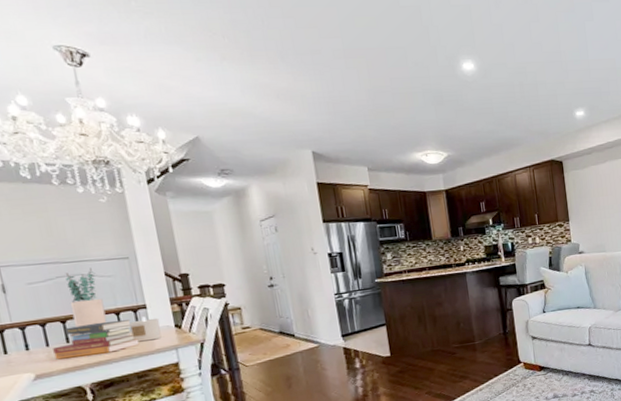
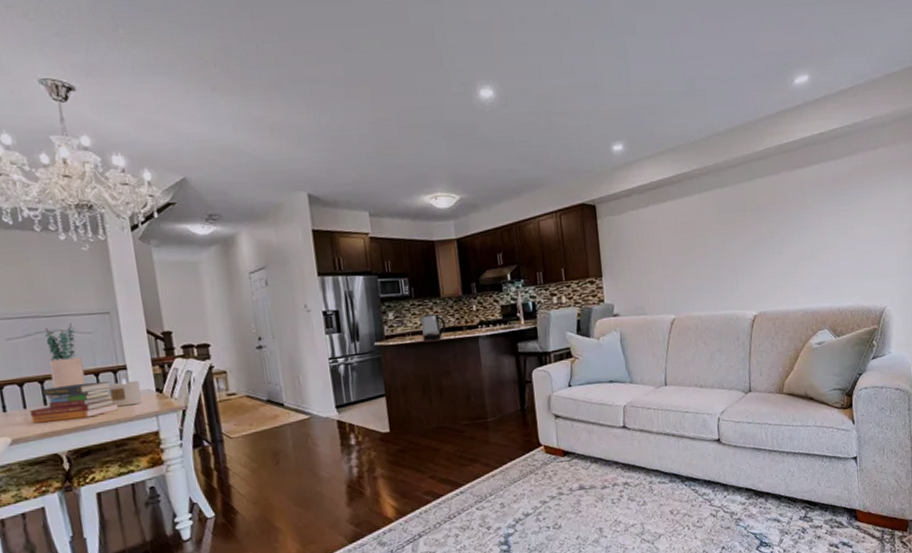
kettle: none [414,254,438,277] -> present [419,313,446,341]

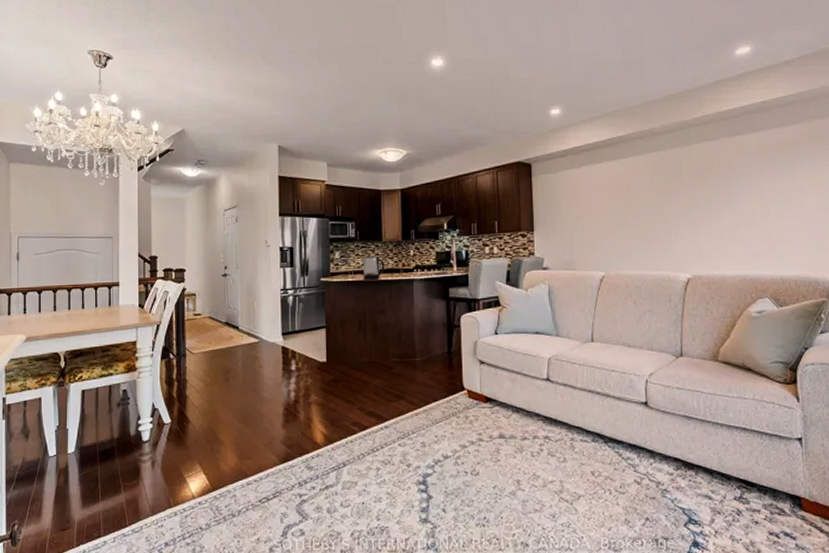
books: present [30,381,119,424] -> none [43,294,108,325]
vase: present [44,323,86,389] -> none [62,244,87,298]
candle: present [109,378,142,407] -> none [104,293,128,317]

